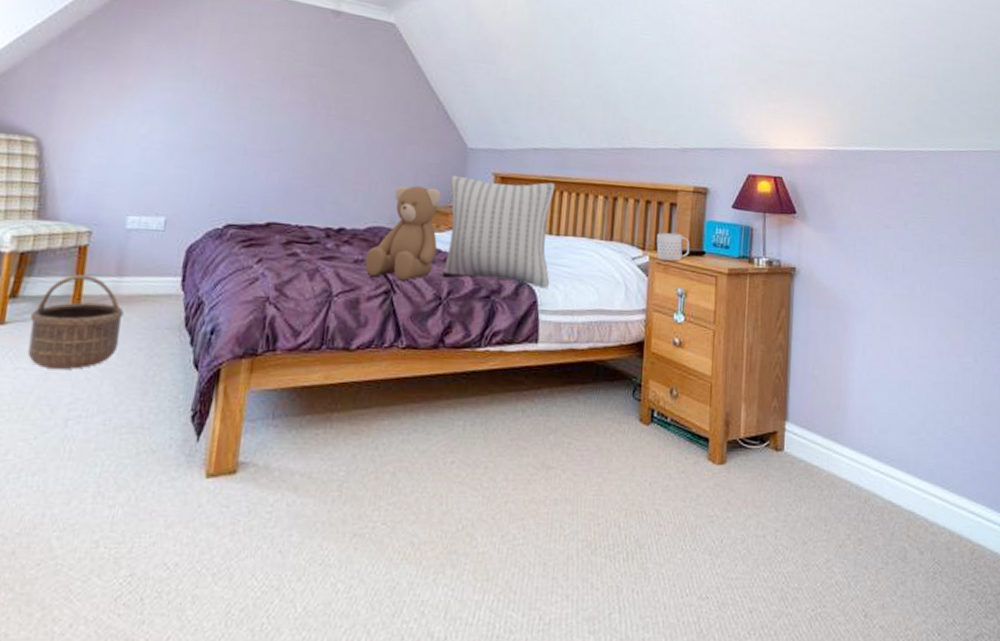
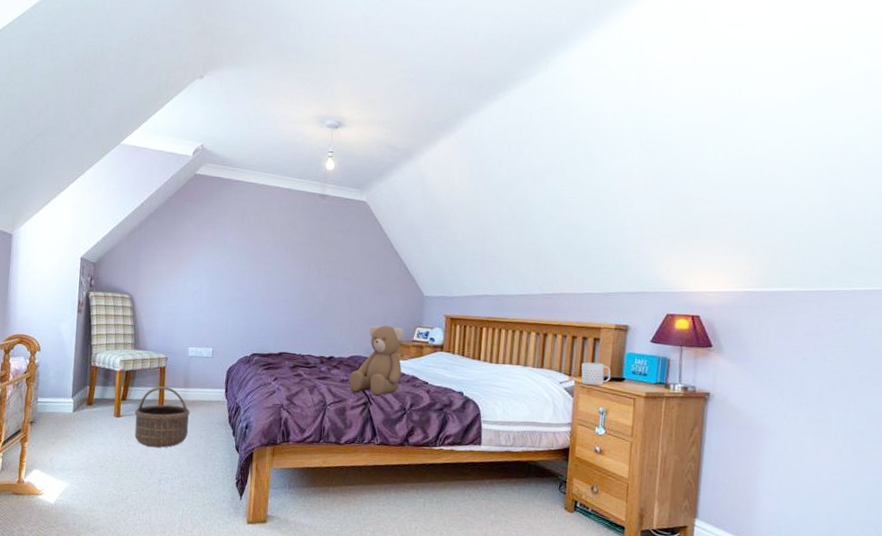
pillow: present [442,175,555,288] -> none [406,317,495,404]

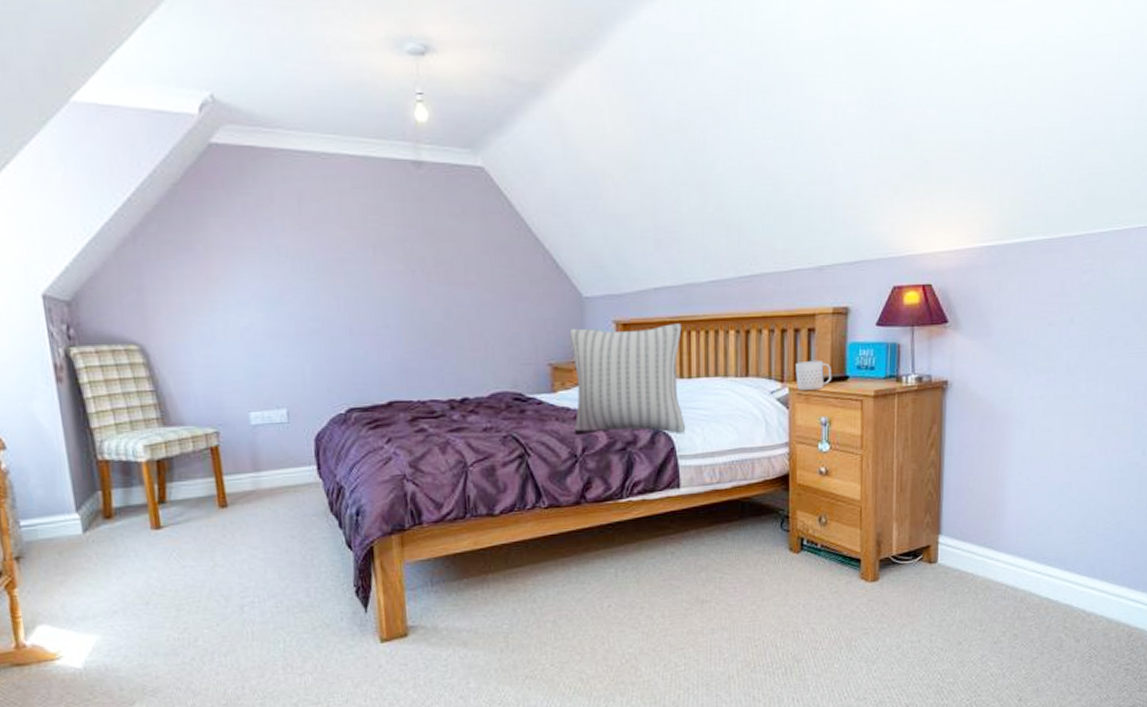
basket: present [134,386,190,448] -> none [182,474,272,564]
teddy bear: present [349,325,404,396] -> none [493,345,566,443]
pillow: none [406,317,495,404] -> present [569,323,686,435]

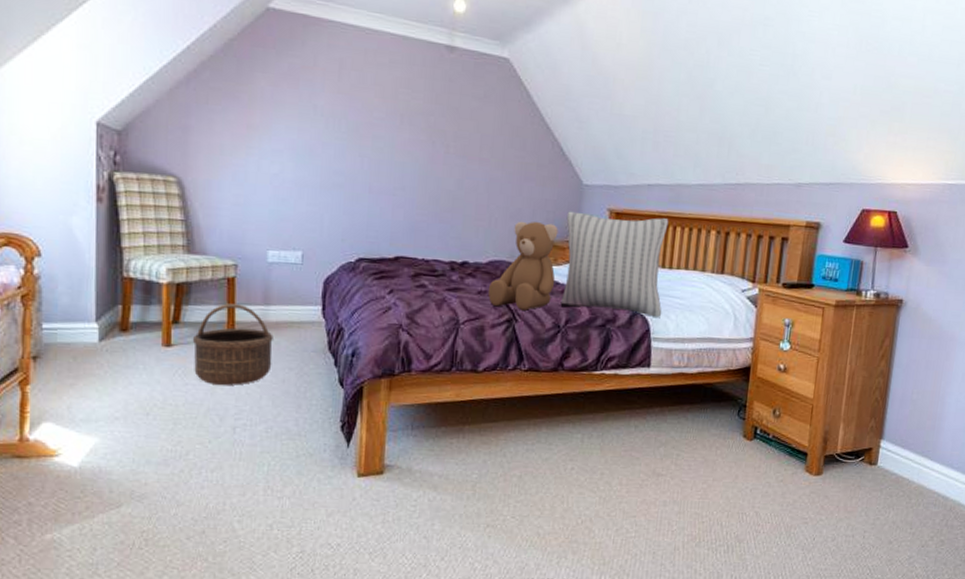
basket: none [182,474,272,564] -> present [192,303,273,385]
teddy bear: none [493,345,566,443] -> present [488,221,558,311]
mug: present [796,360,832,391] -> none [766,266,799,294]

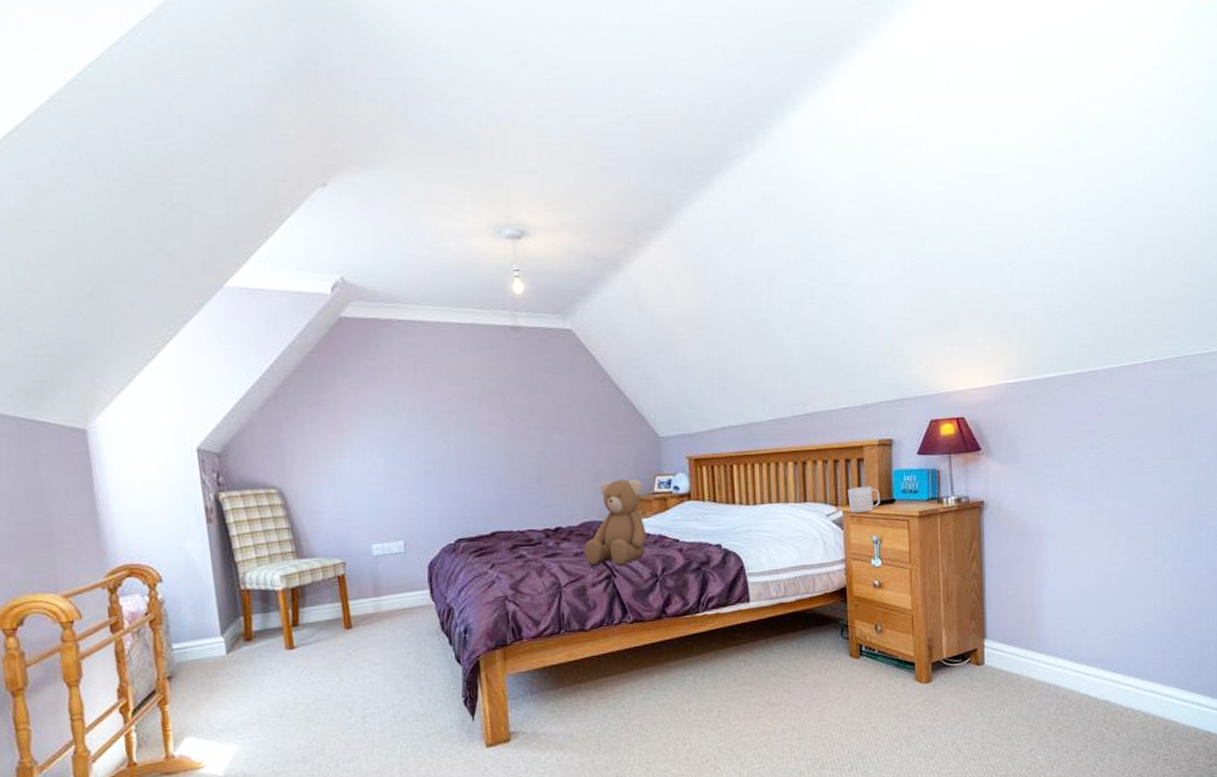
basket: present [192,303,273,385] -> none [312,599,391,679]
pillow: present [560,211,669,317] -> none [648,457,753,557]
mug: none [766,266,799,294] -> present [848,486,881,514]

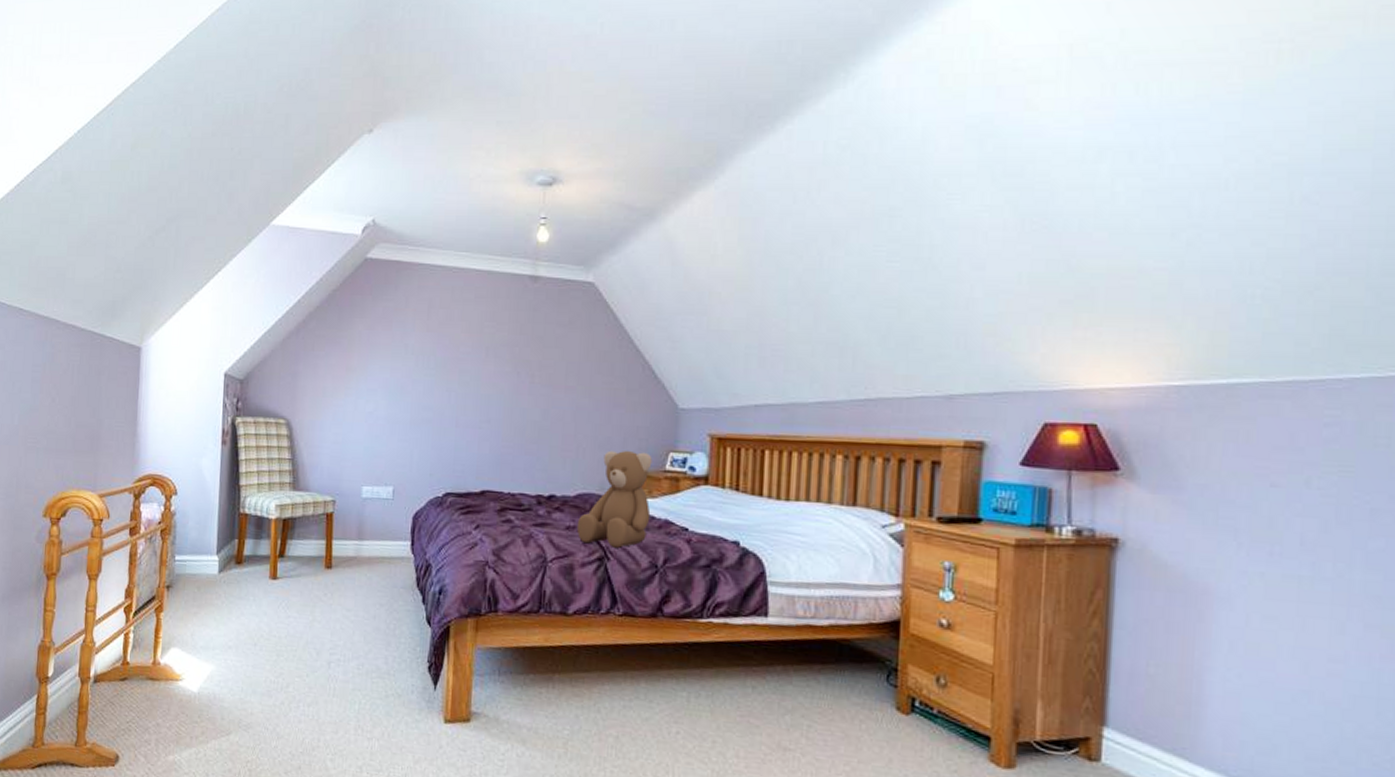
mug: present [848,486,881,514] -> none [914,496,961,531]

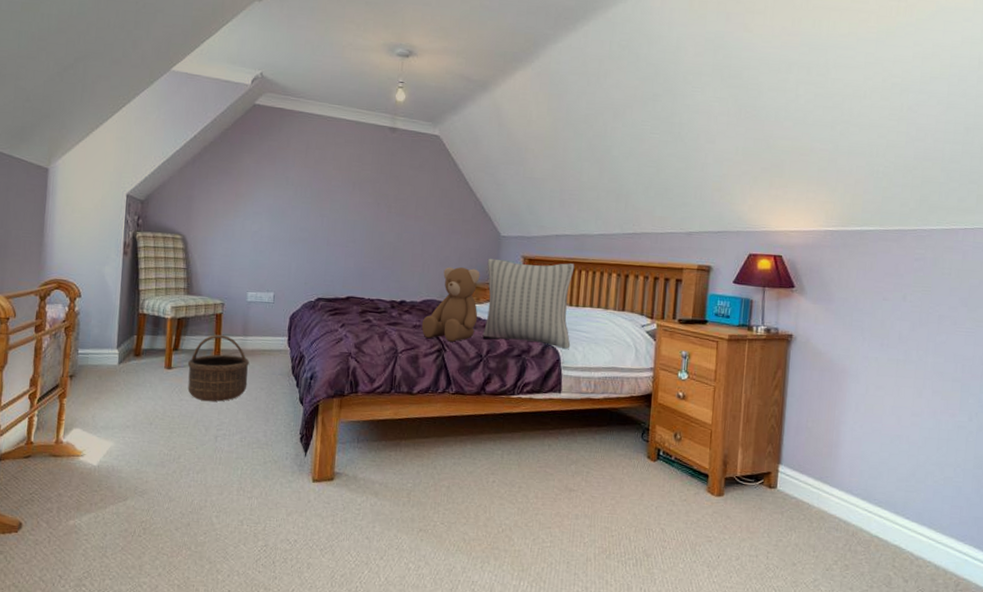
basket: none [295,538,366,620] -> present [187,335,249,402]
pillow: none [657,438,782,558] -> present [482,258,575,349]

